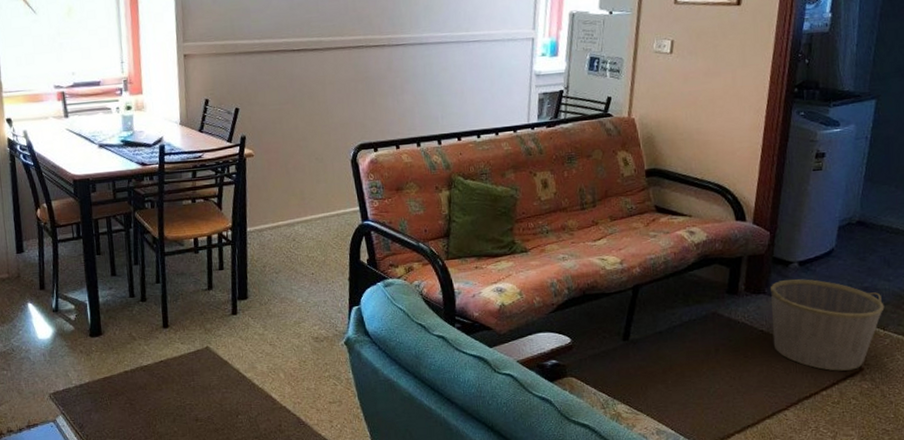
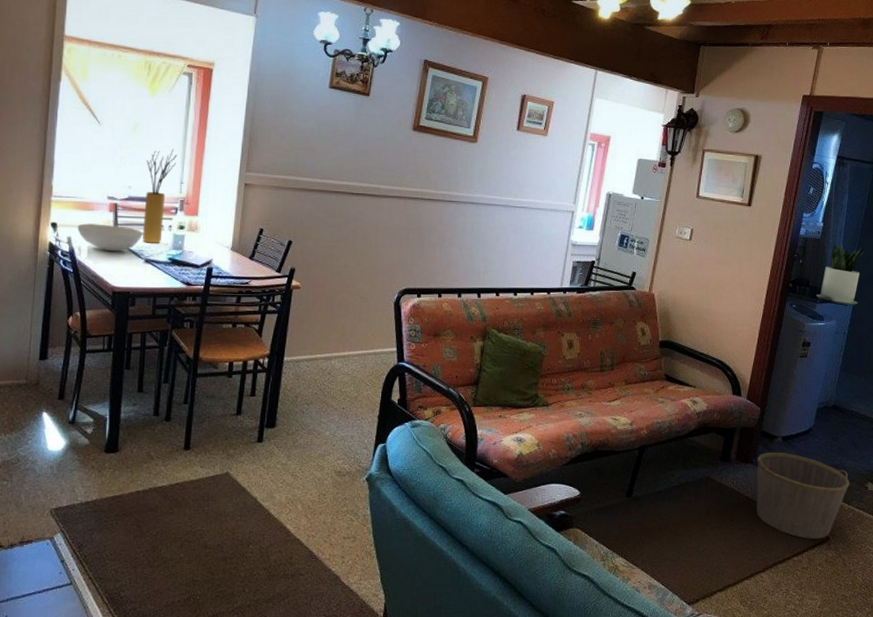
bowl: none [30,114,93,141] -> present [77,223,143,252]
vase: none [85,29,114,128] -> present [143,149,177,243]
planter: none [828,35,886,106] -> present [816,244,865,306]

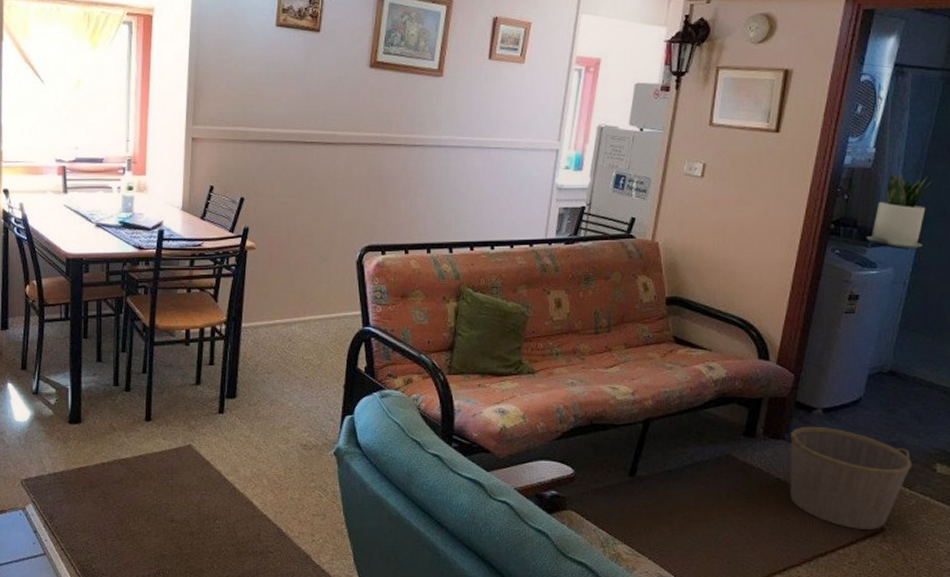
bowl: present [77,223,143,252] -> none [28,188,92,217]
vase: present [143,149,177,243] -> none [91,105,122,206]

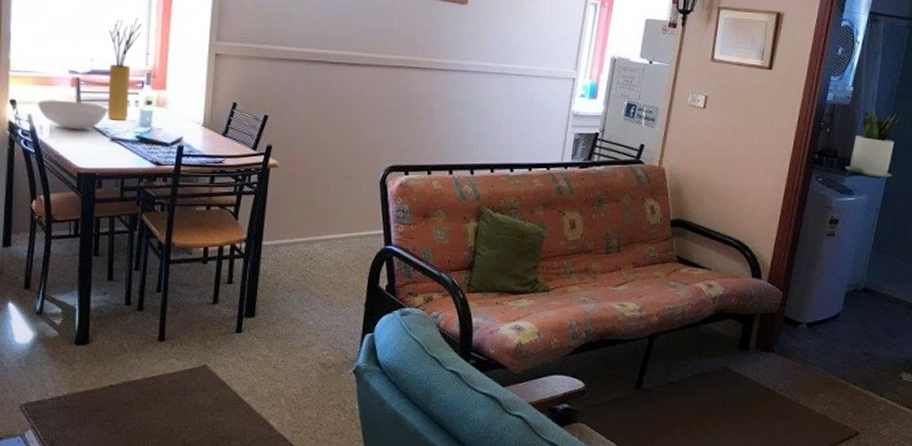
bowl: none [28,188,92,217] -> present [38,100,108,130]
vase: none [91,105,122,206] -> present [108,18,142,120]
basket: present [790,427,912,530] -> none [778,340,882,434]

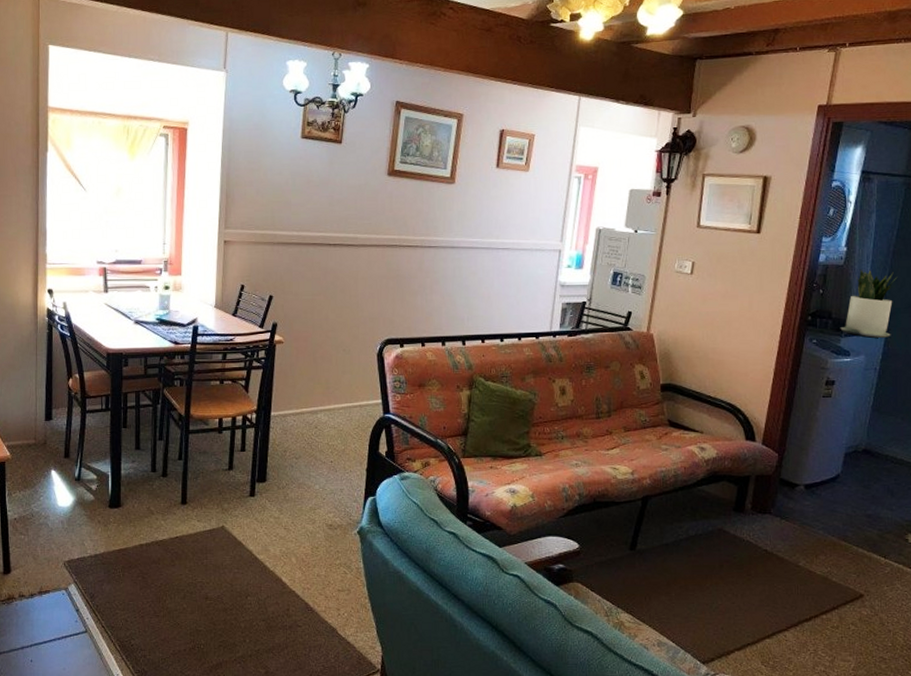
bowl: present [38,100,108,130] -> none [71,288,131,315]
vase: present [108,18,142,120] -> none [130,211,159,305]

